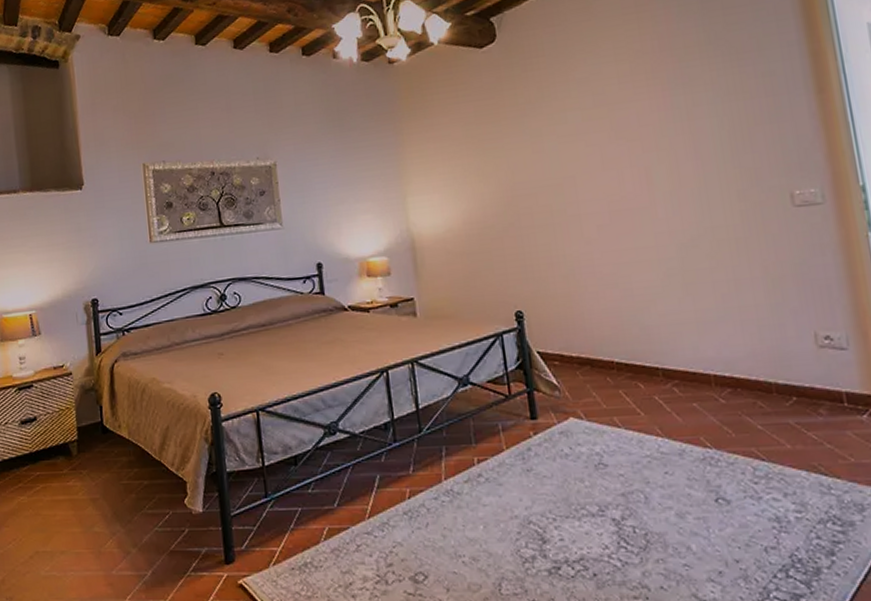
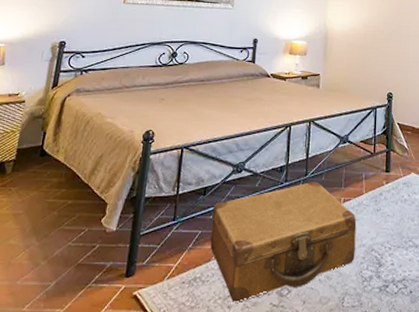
suitcase: none [309,438,507,591] -> present [210,181,357,302]

